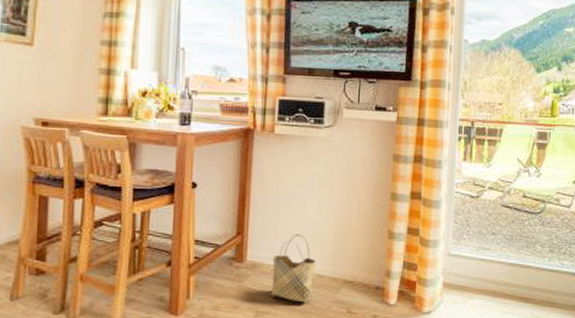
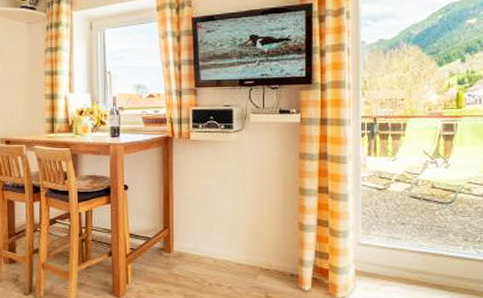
woven basket: present [270,234,316,303] -> none [195,227,234,288]

